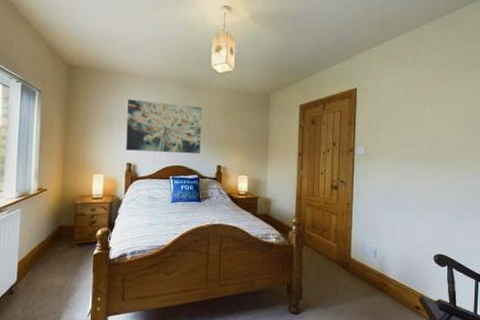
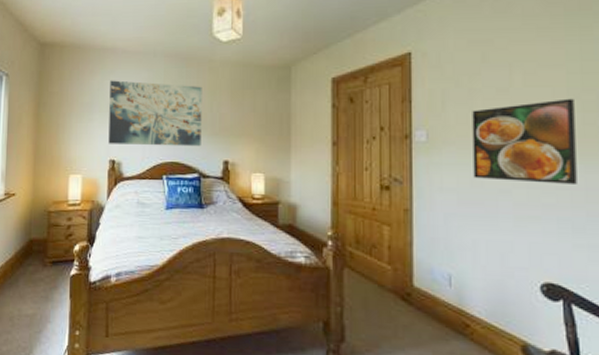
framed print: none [395,126,463,187] -> present [472,98,577,186]

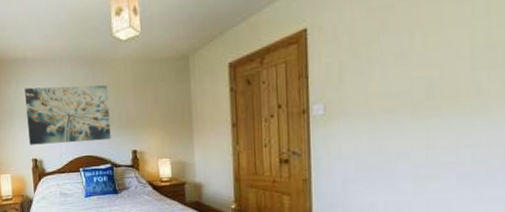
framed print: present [472,98,577,186] -> none [370,56,479,145]

